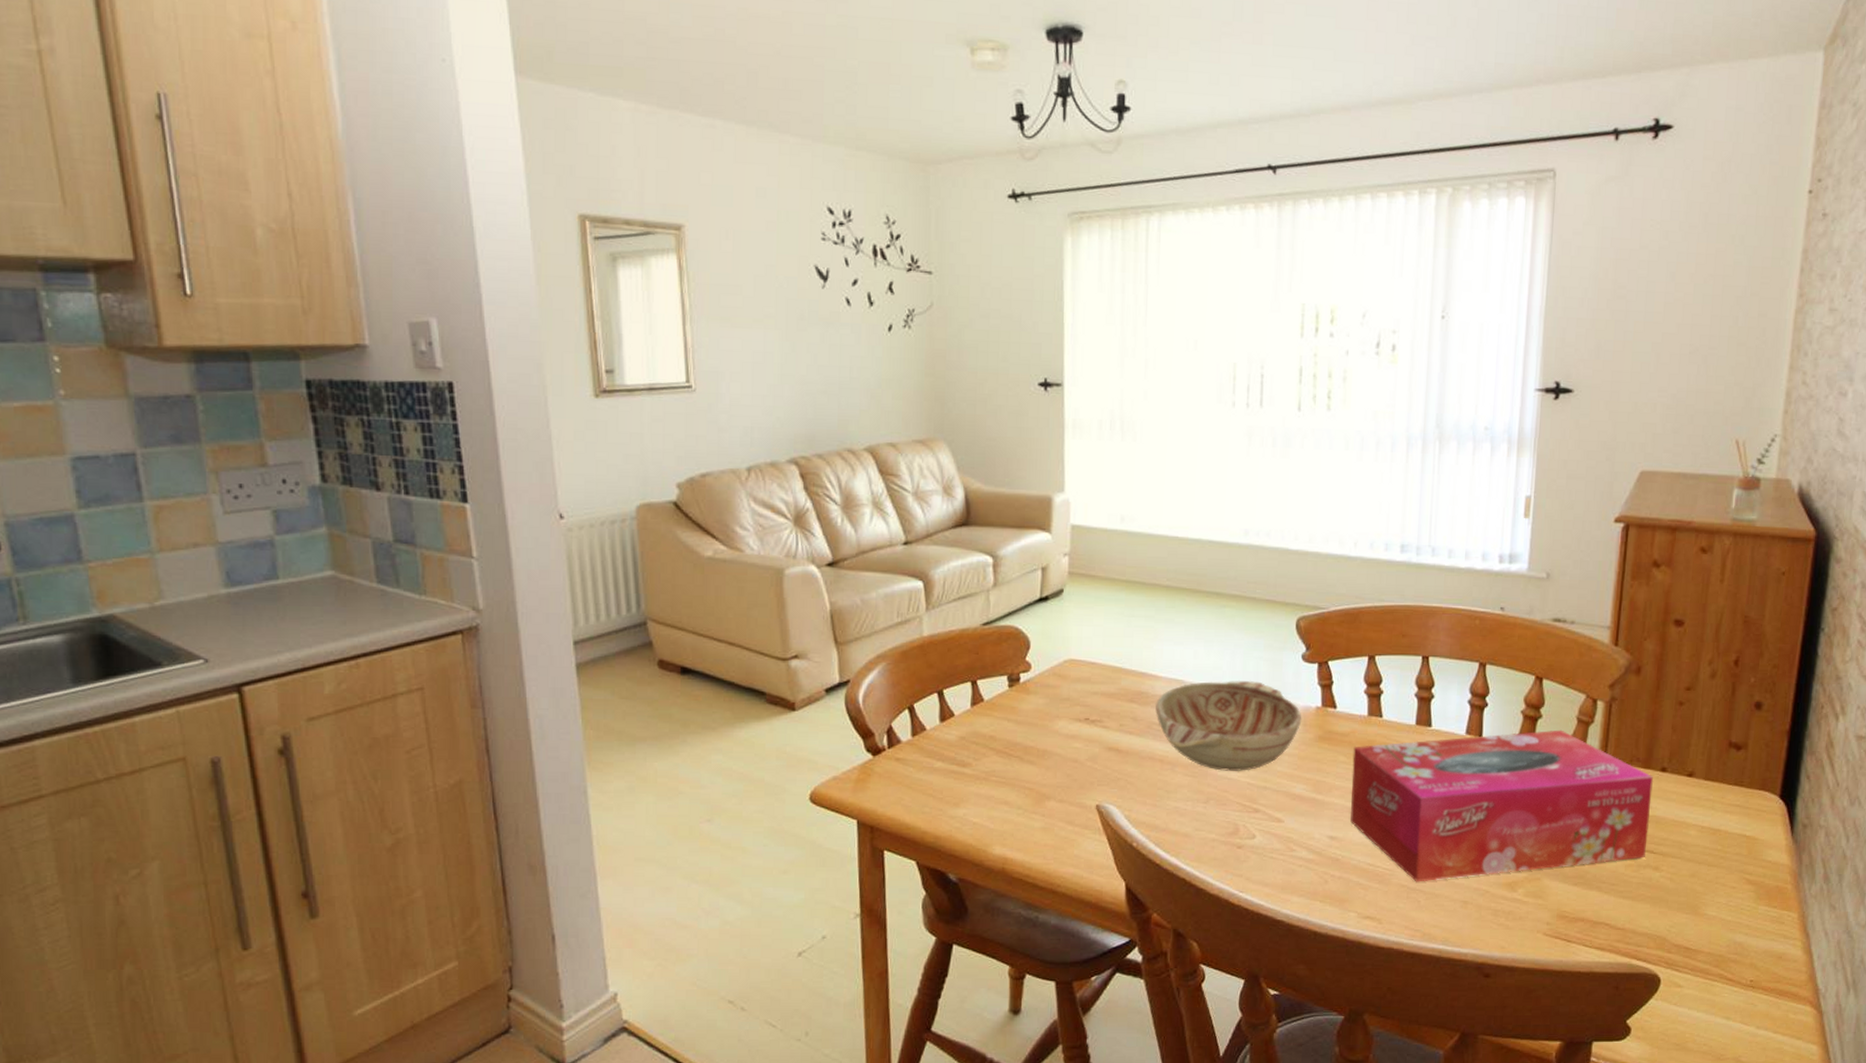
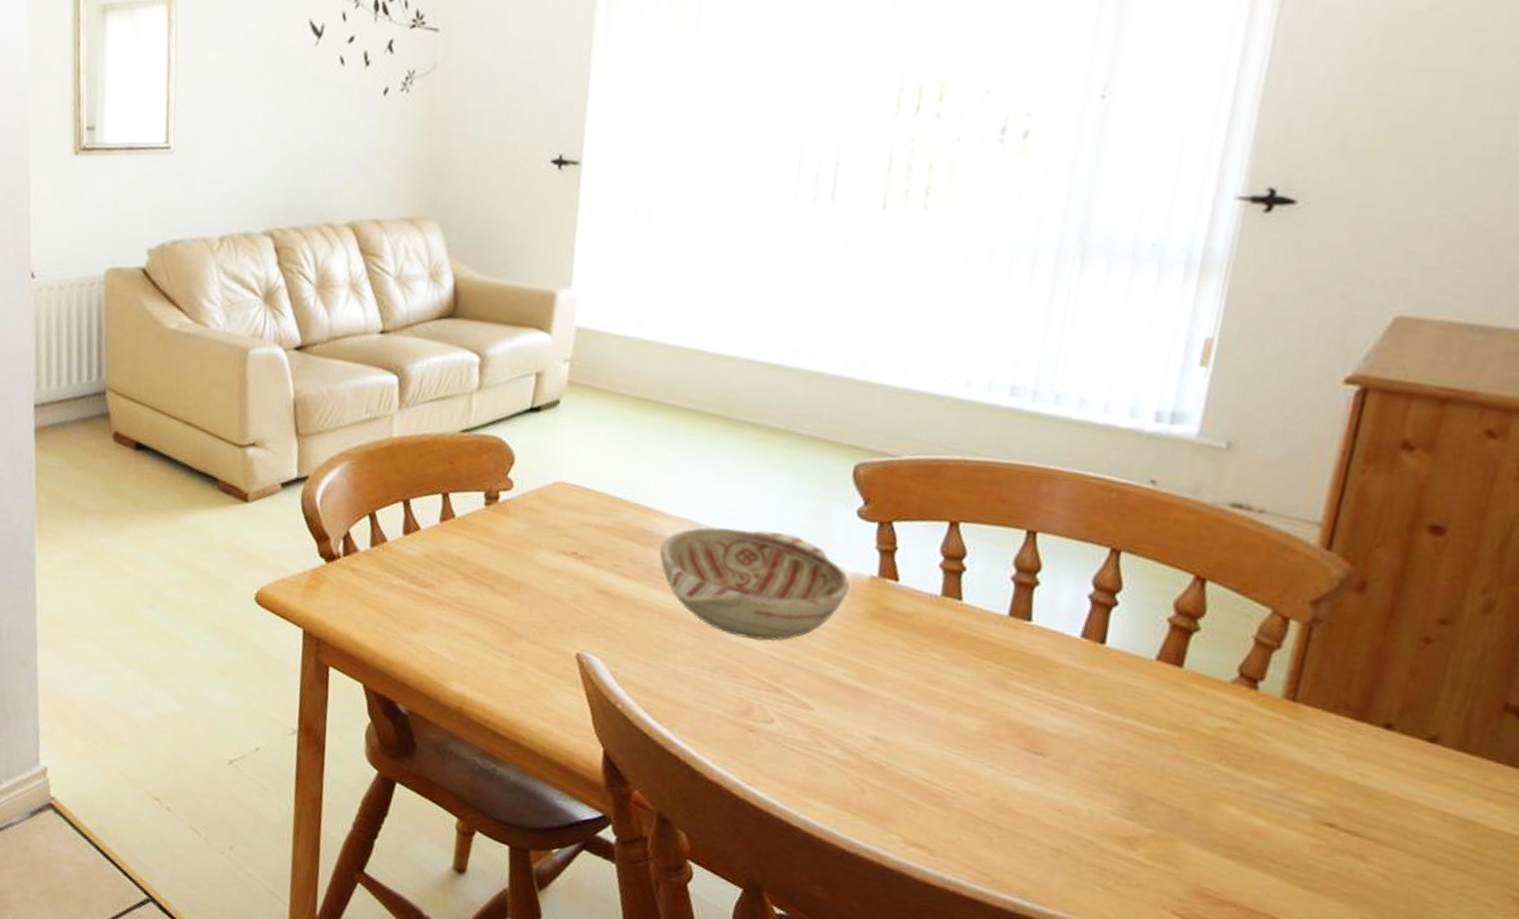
tissue box: present [1350,729,1654,882] -> none [904,632,1371,840]

